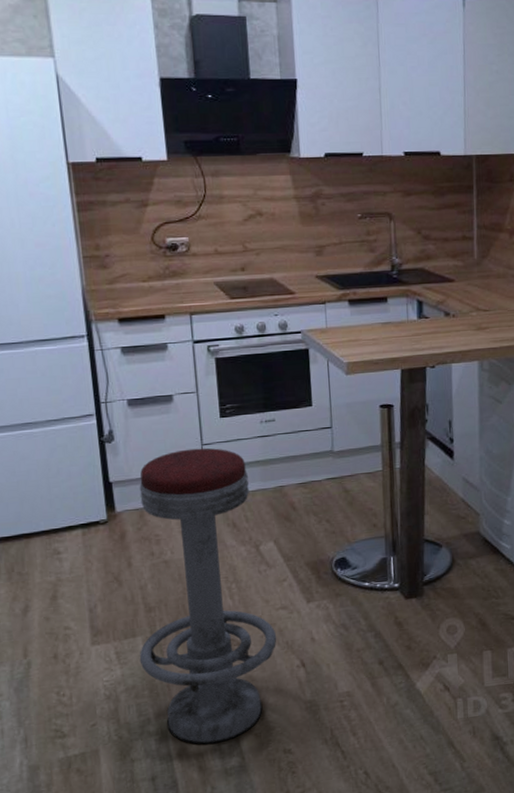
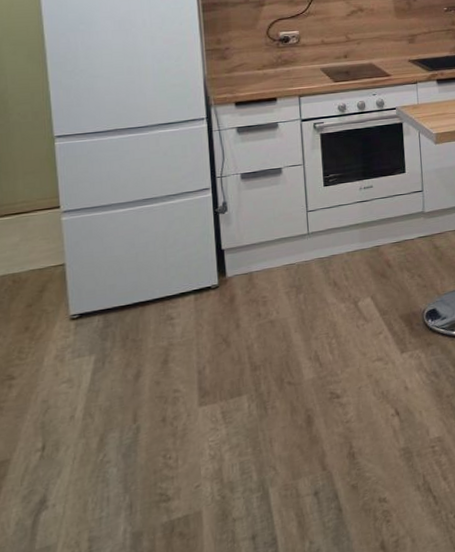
bar stool: present [139,448,277,745] -> none [244,214,373,499]

